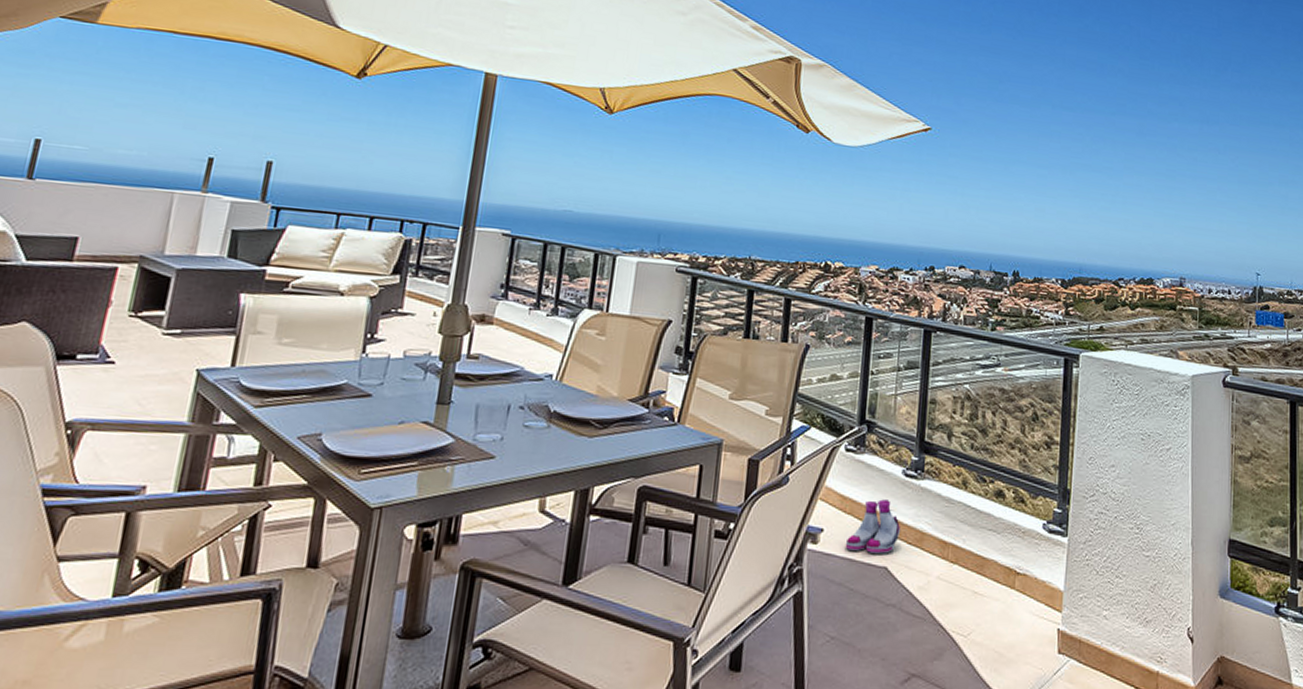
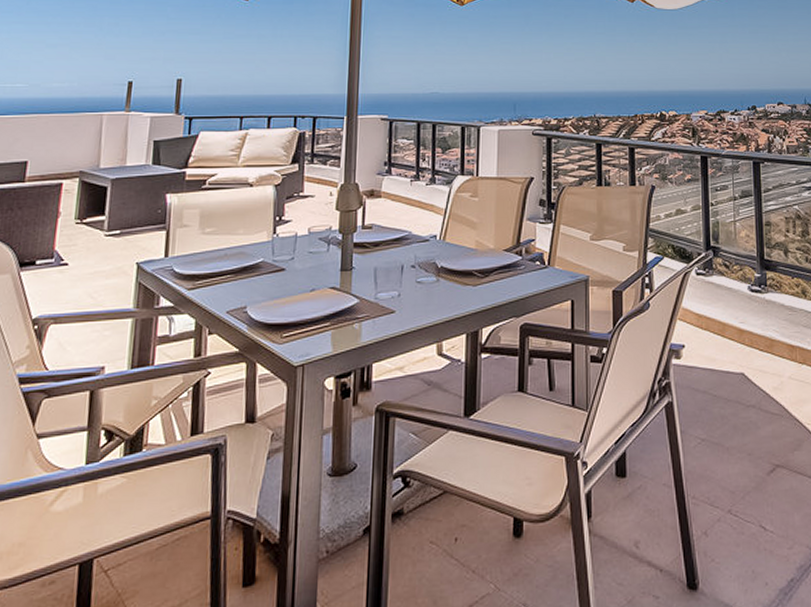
boots: present [845,499,900,554] -> none [705,314,752,362]

